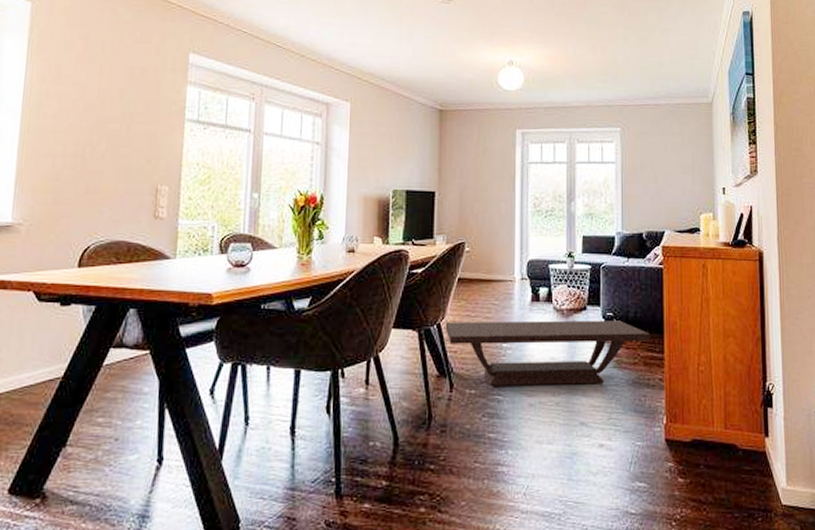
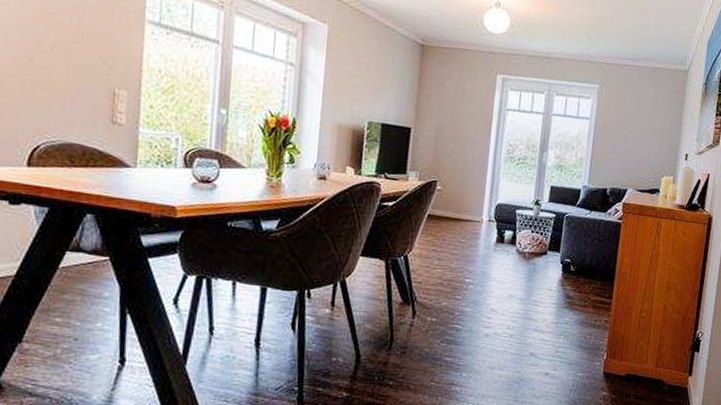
coffee table: present [445,320,651,386] -> none [411,255,603,321]

